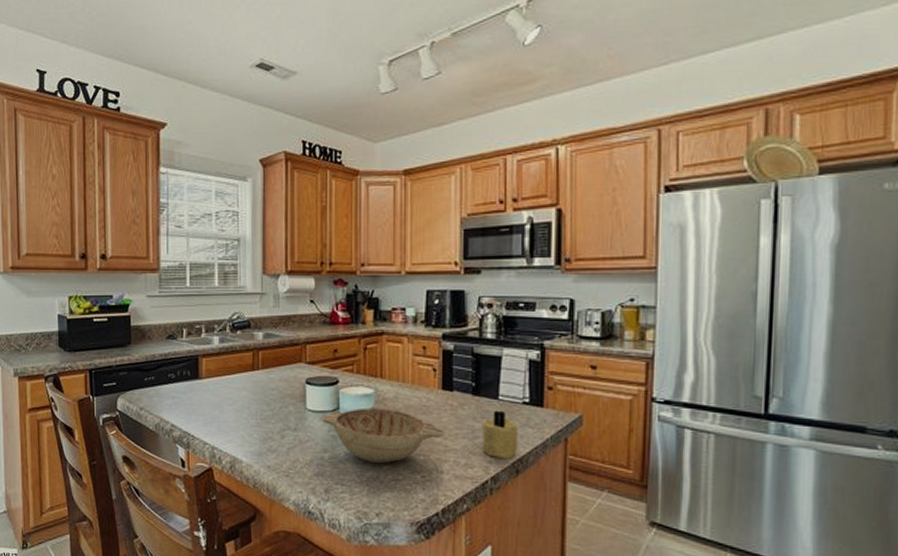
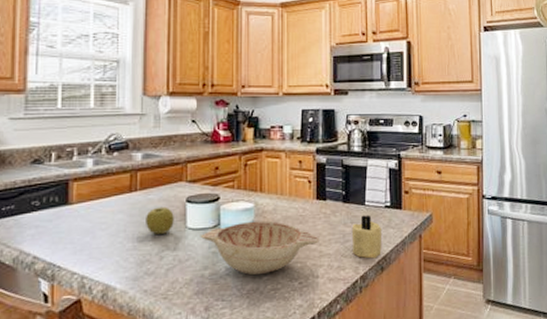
apple: none [268,386,294,413] -> present [146,206,174,234]

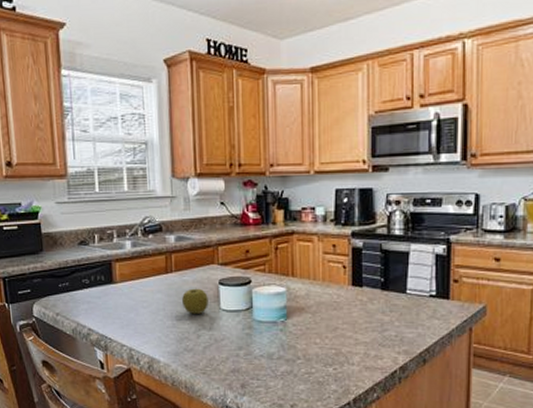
decorative bowl: present [200,221,320,276] -> none [234,305,355,359]
candle: present [351,215,382,259] -> none [390,304,425,350]

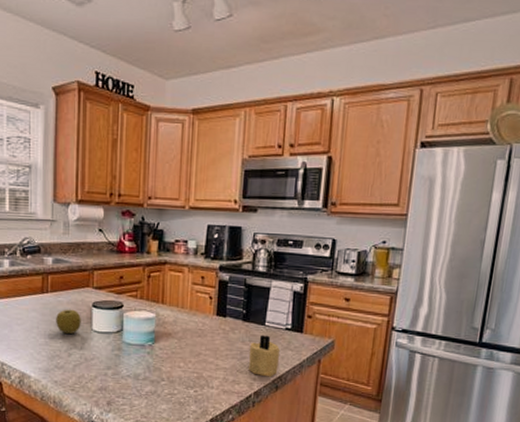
candle: none [390,304,425,350] -> present [249,335,280,377]

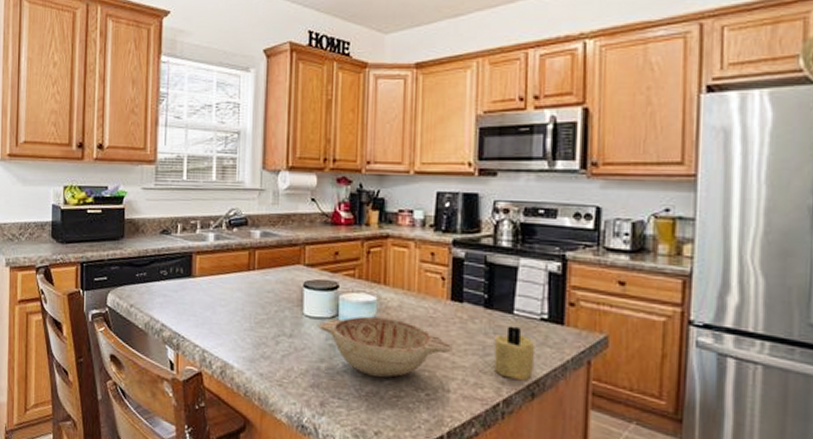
apple: present [56,309,81,334] -> none [263,289,291,318]
decorative bowl: none [104,330,217,380] -> present [317,316,453,378]

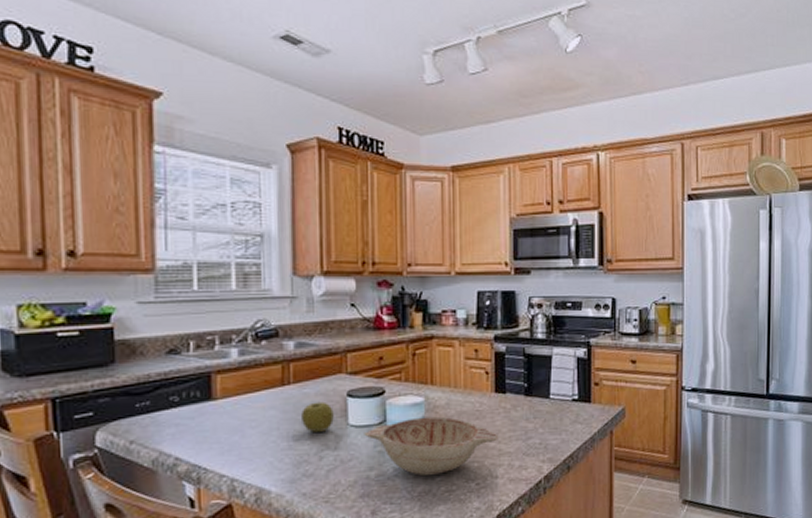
apple: none [263,289,291,318] -> present [302,401,334,432]
candle: present [494,326,534,381] -> none [534,409,568,457]

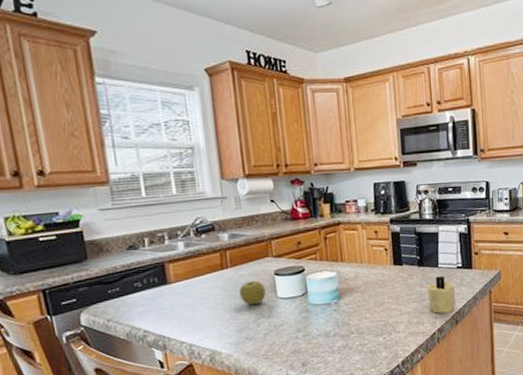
decorative bowl: present [364,416,499,476] -> none [290,287,399,334]
candle: none [534,409,568,457] -> present [427,275,456,314]

